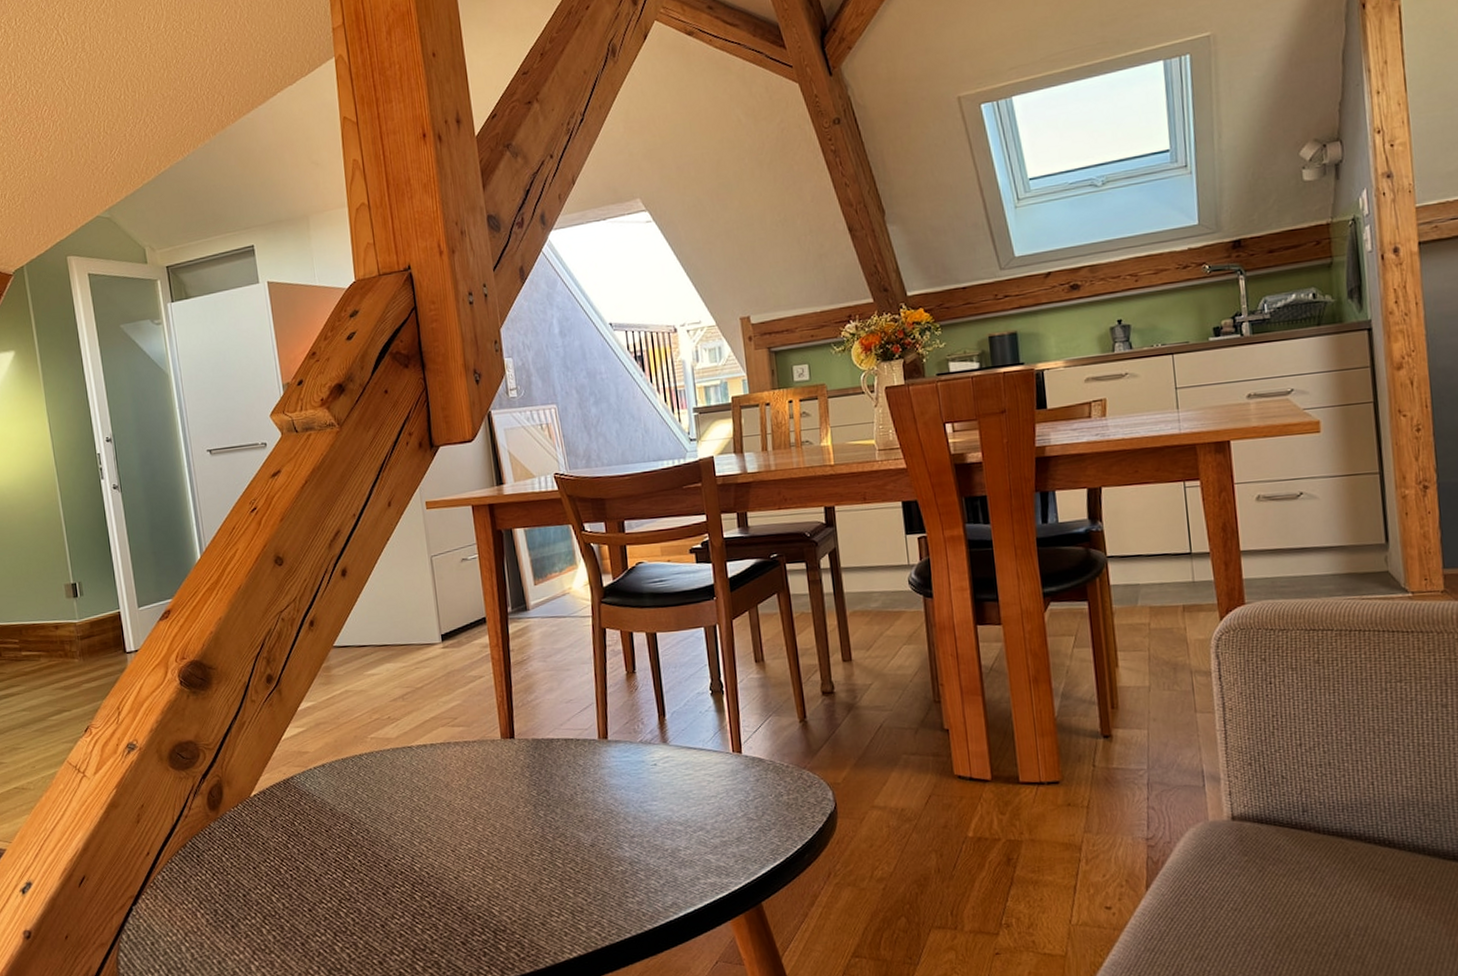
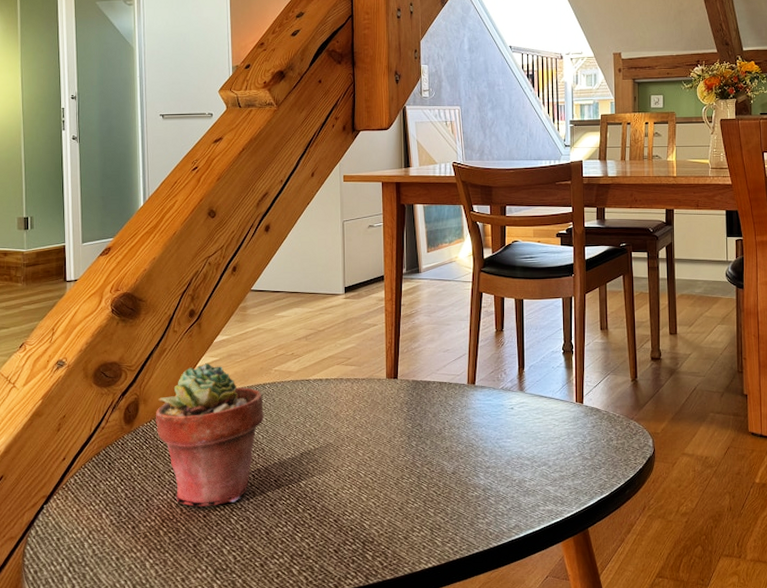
potted succulent: none [242,734,364,900] -> present [156,363,264,507]

